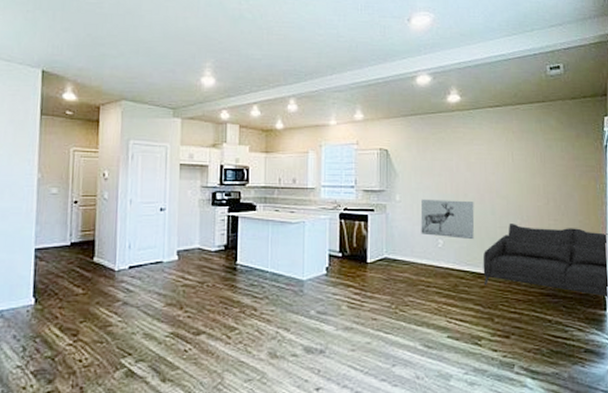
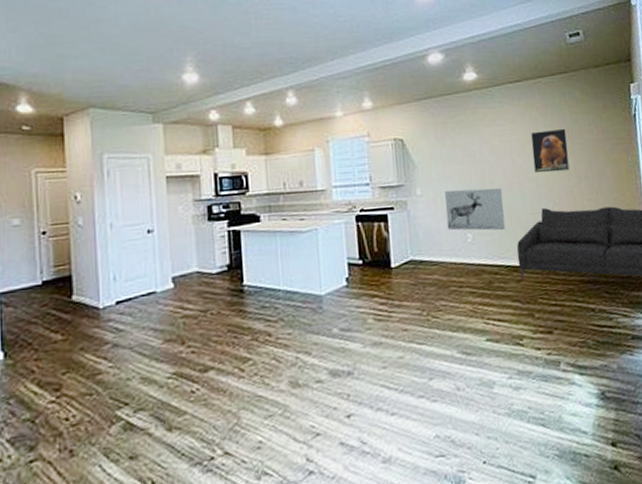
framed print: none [505,152,540,192] -> present [531,128,570,174]

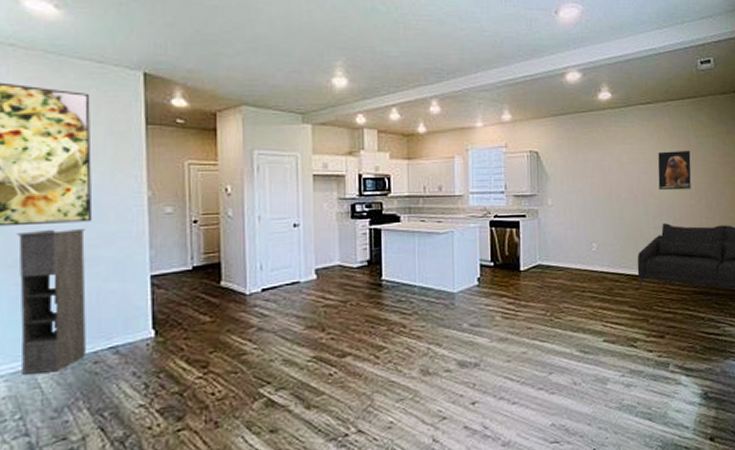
wall art: present [445,188,505,231] -> none [573,201,628,242]

